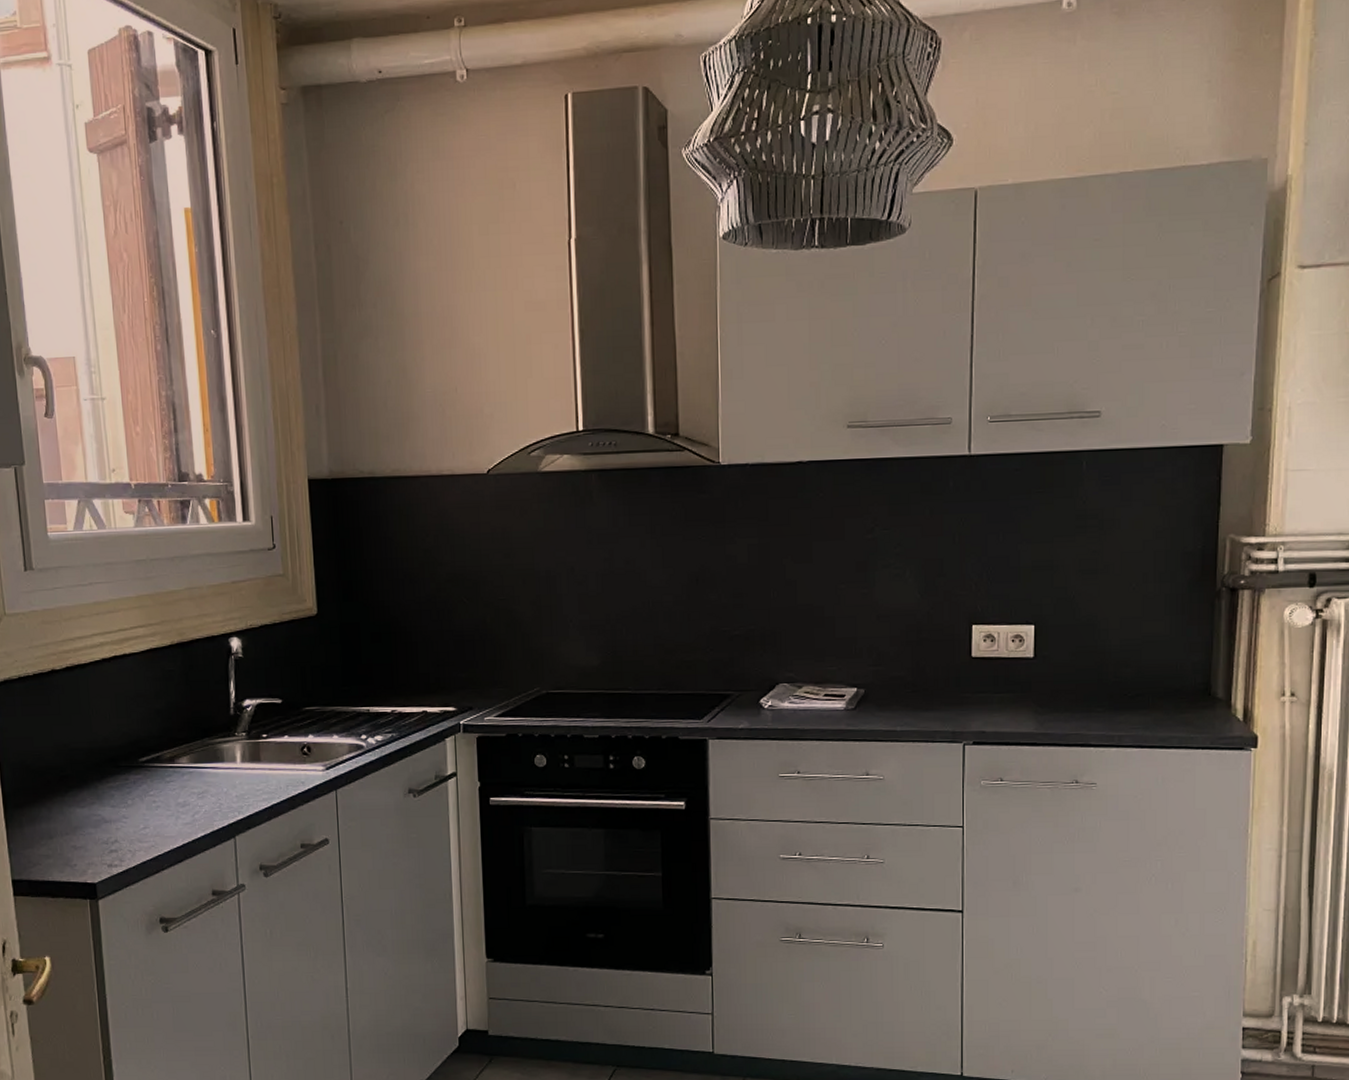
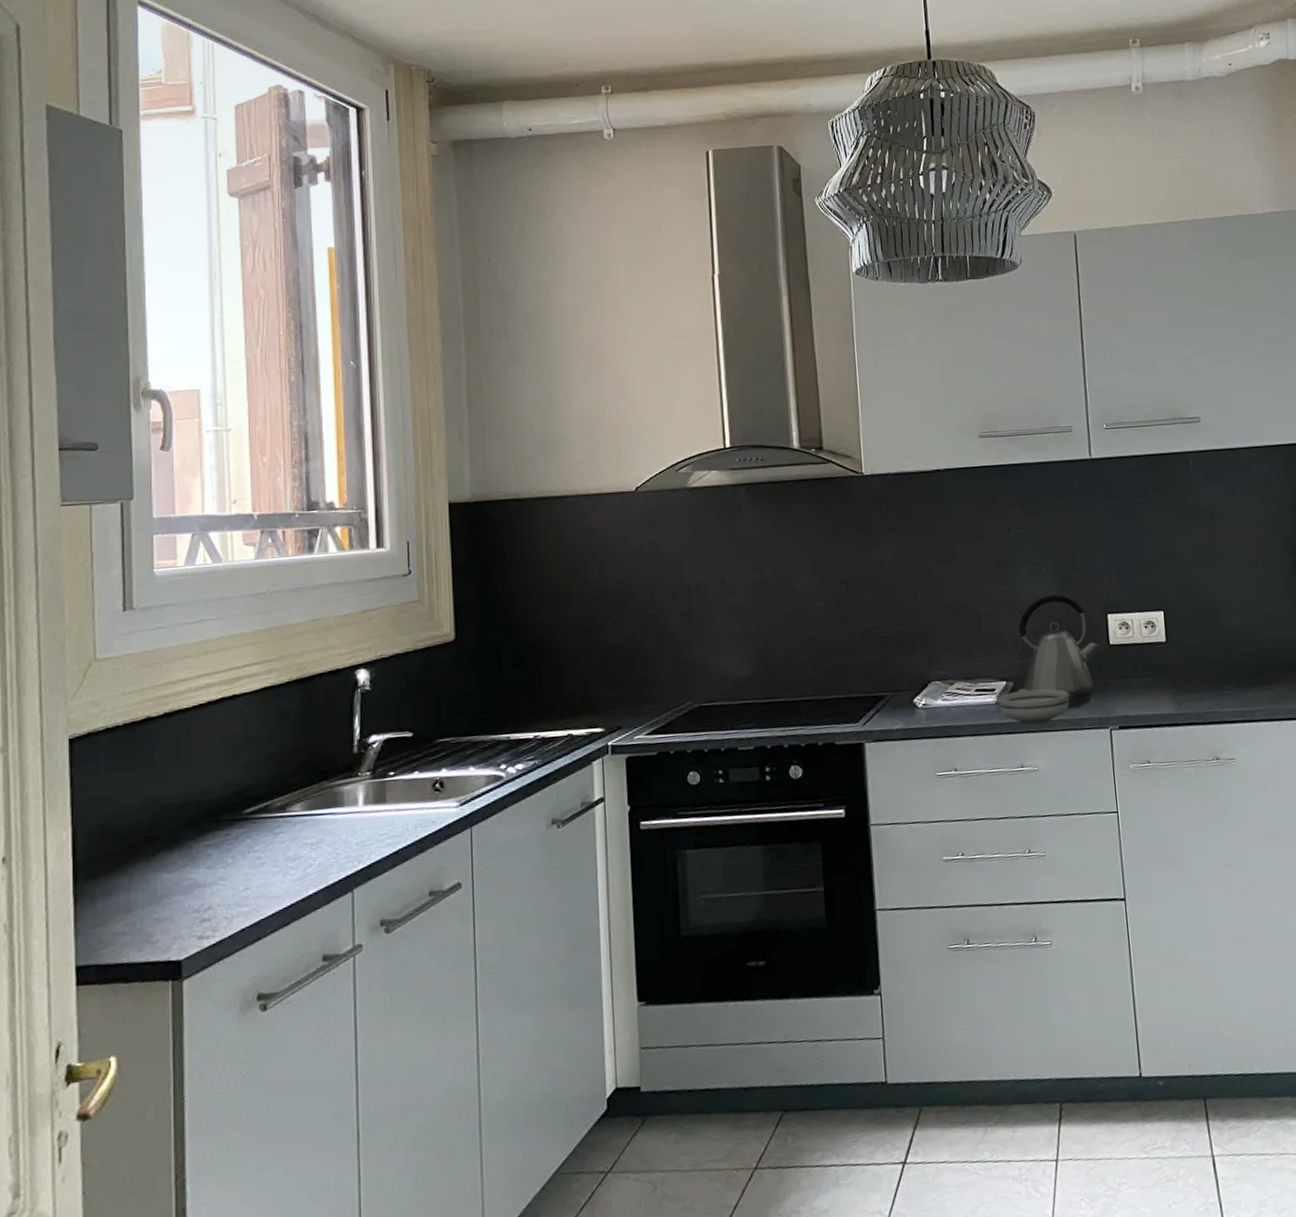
bowl: none [847,698,923,734] -> present [998,689,1070,725]
kettle: none [869,601,962,720] -> present [1018,594,1101,709]

